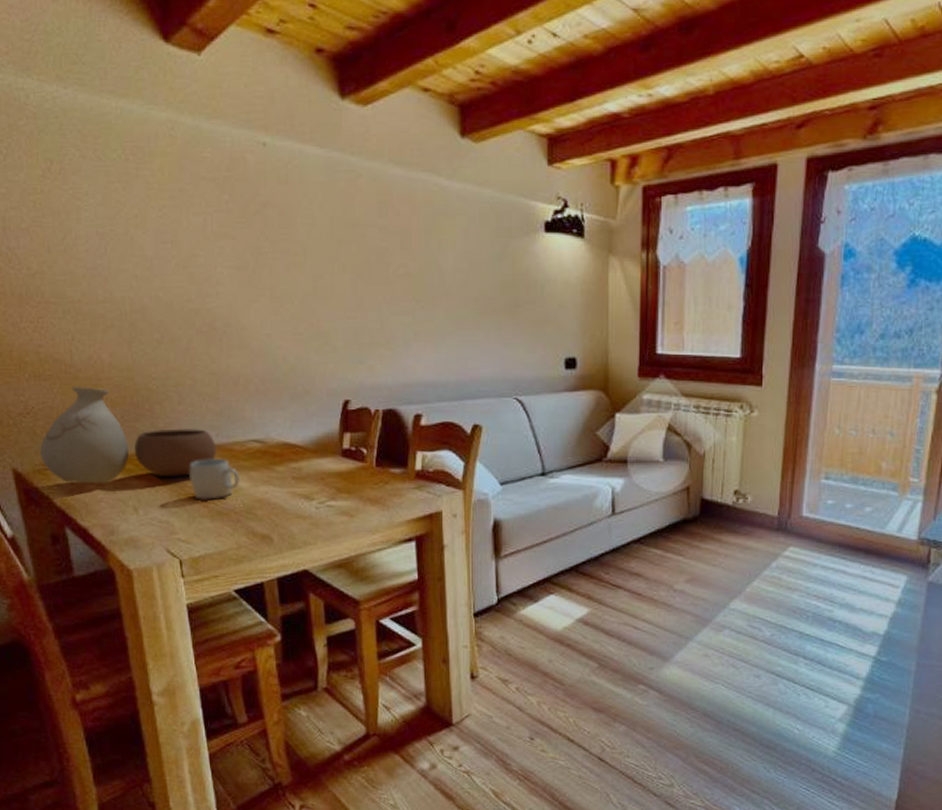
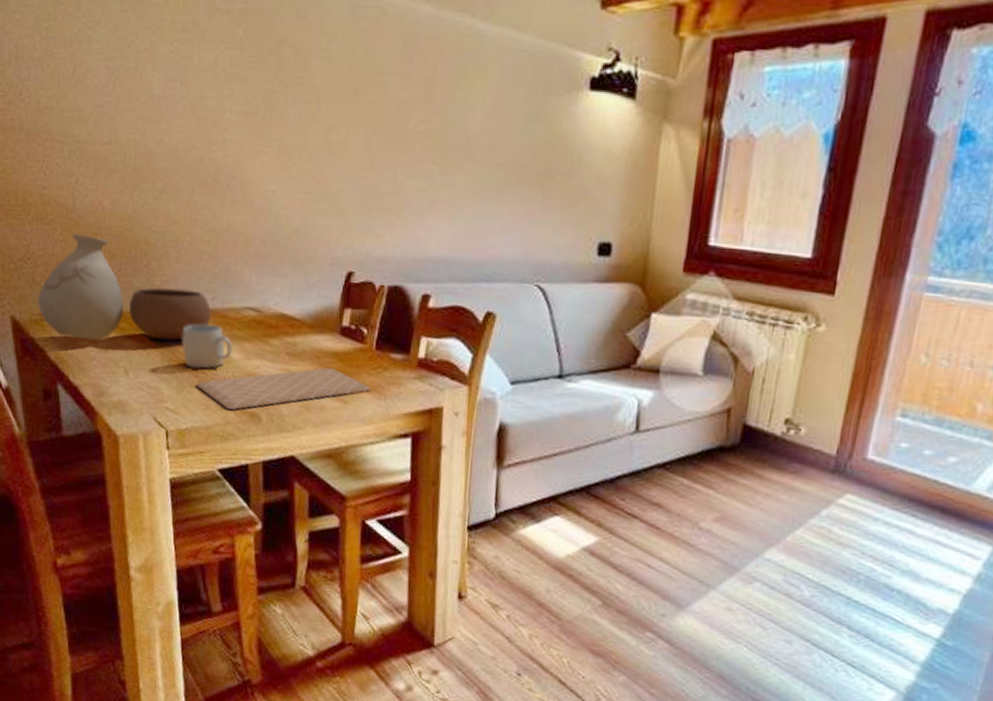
placemat: none [207,486,375,534] -> present [196,367,371,410]

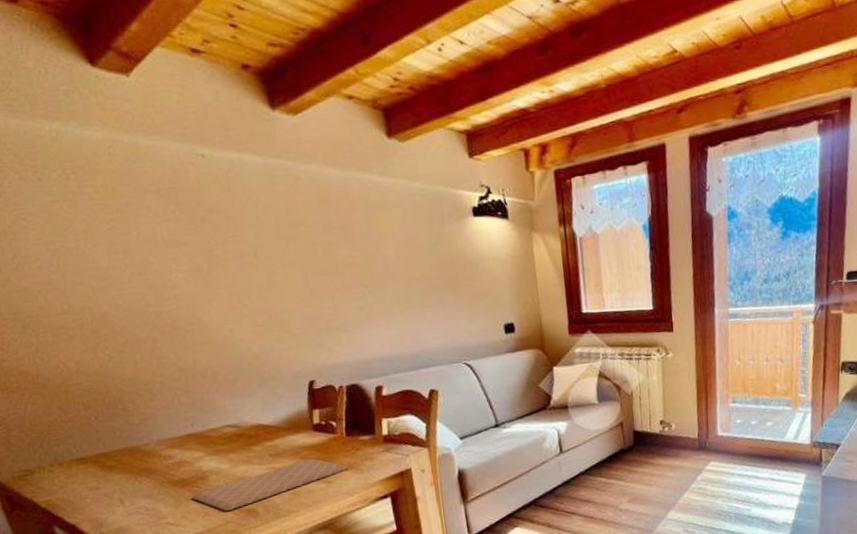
vase: present [38,233,123,341] -> none [17,394,109,485]
bowl: present [129,287,212,341] -> none [112,421,195,468]
mug: present [182,324,232,369] -> none [169,445,220,485]

